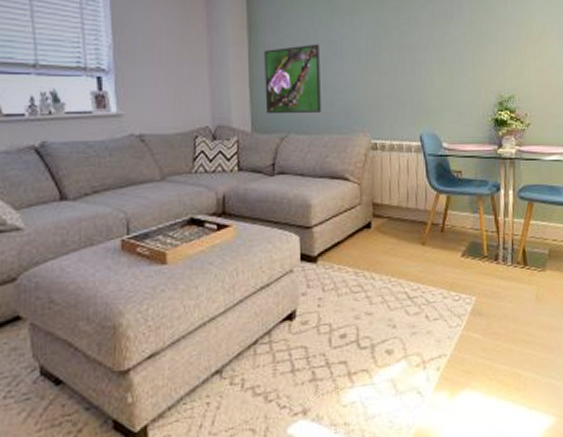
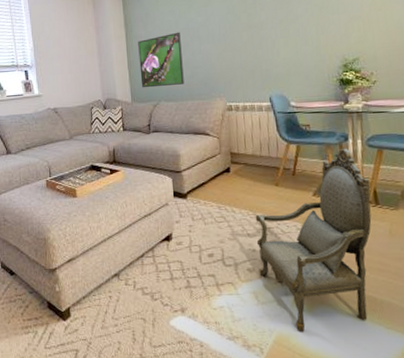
armchair: none [397,199,520,425] -> present [255,148,372,333]

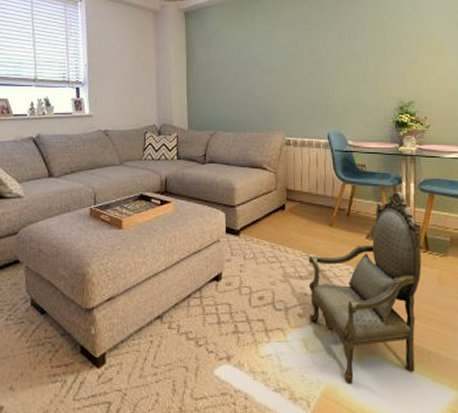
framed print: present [138,32,184,88] -> none [199,60,244,116]

